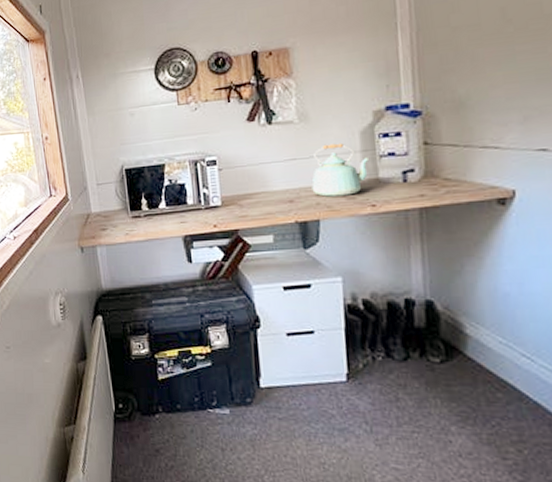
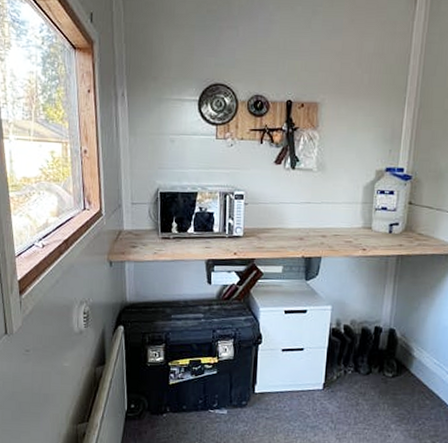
kettle: present [312,143,368,197] -> none [319,193,366,239]

